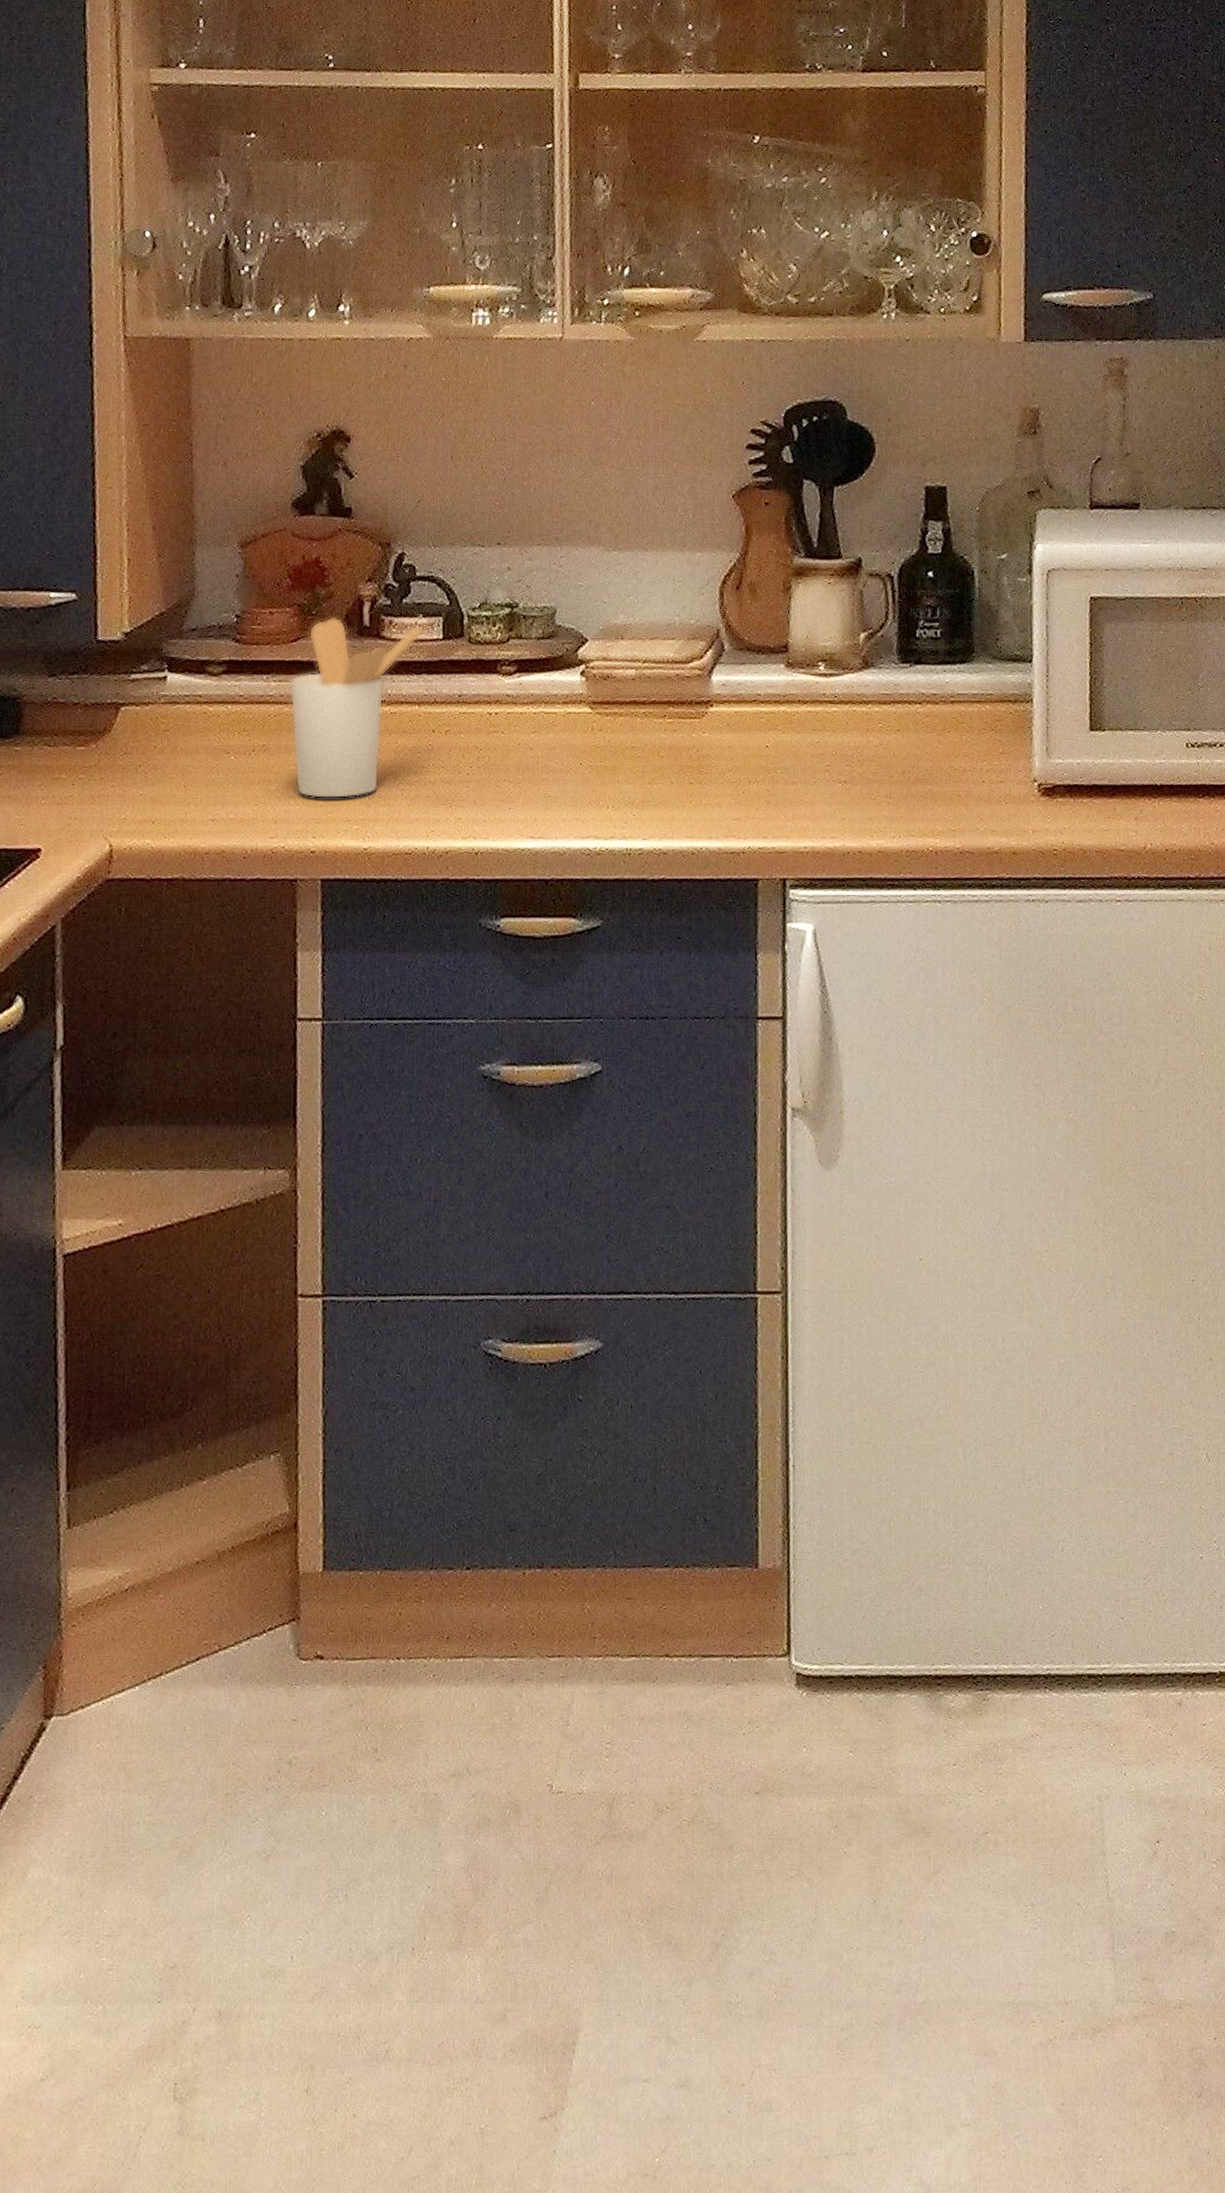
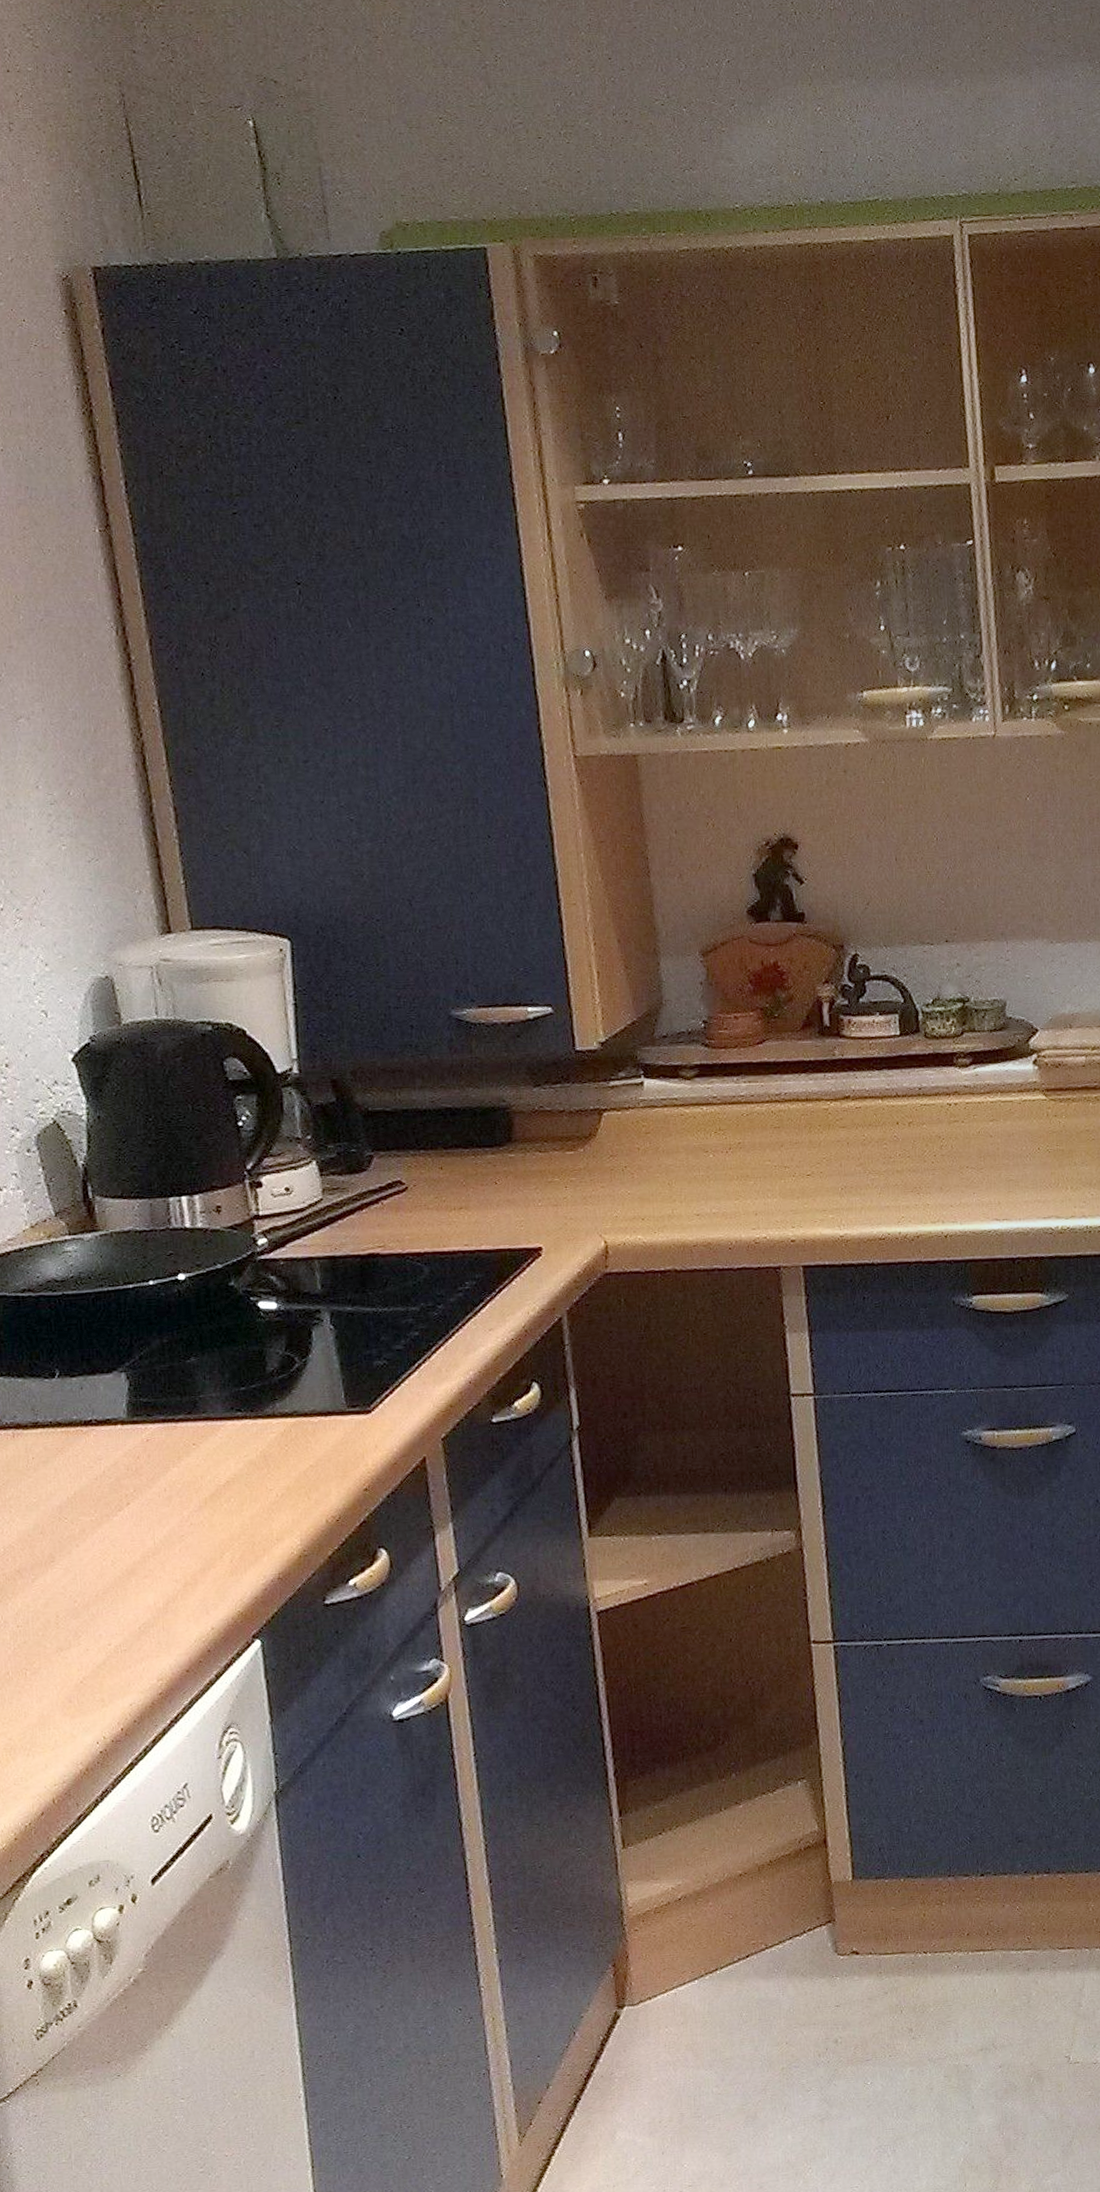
utensil holder: present [289,617,423,799] -> none [758,1019,881,1192]

